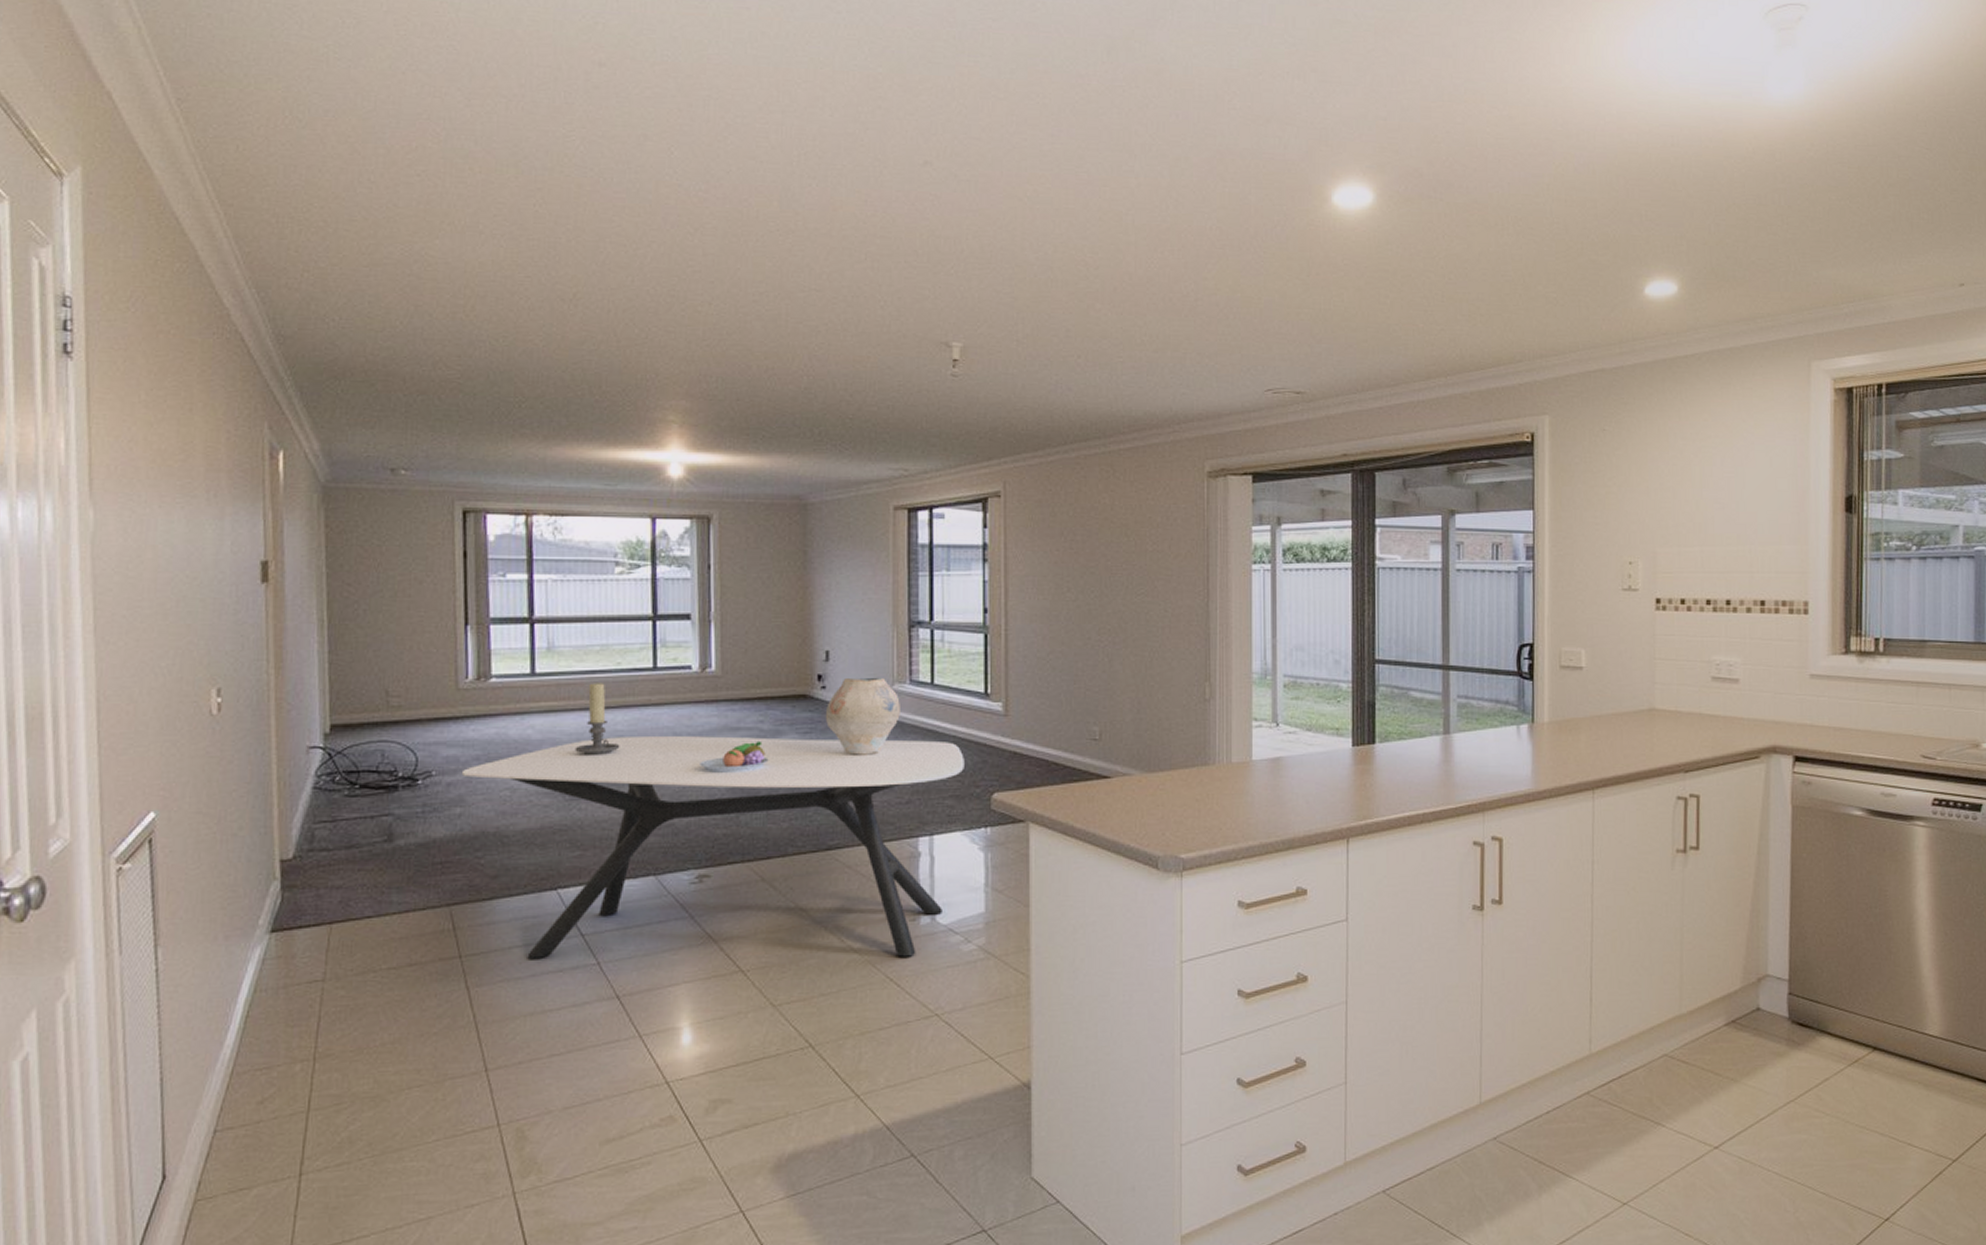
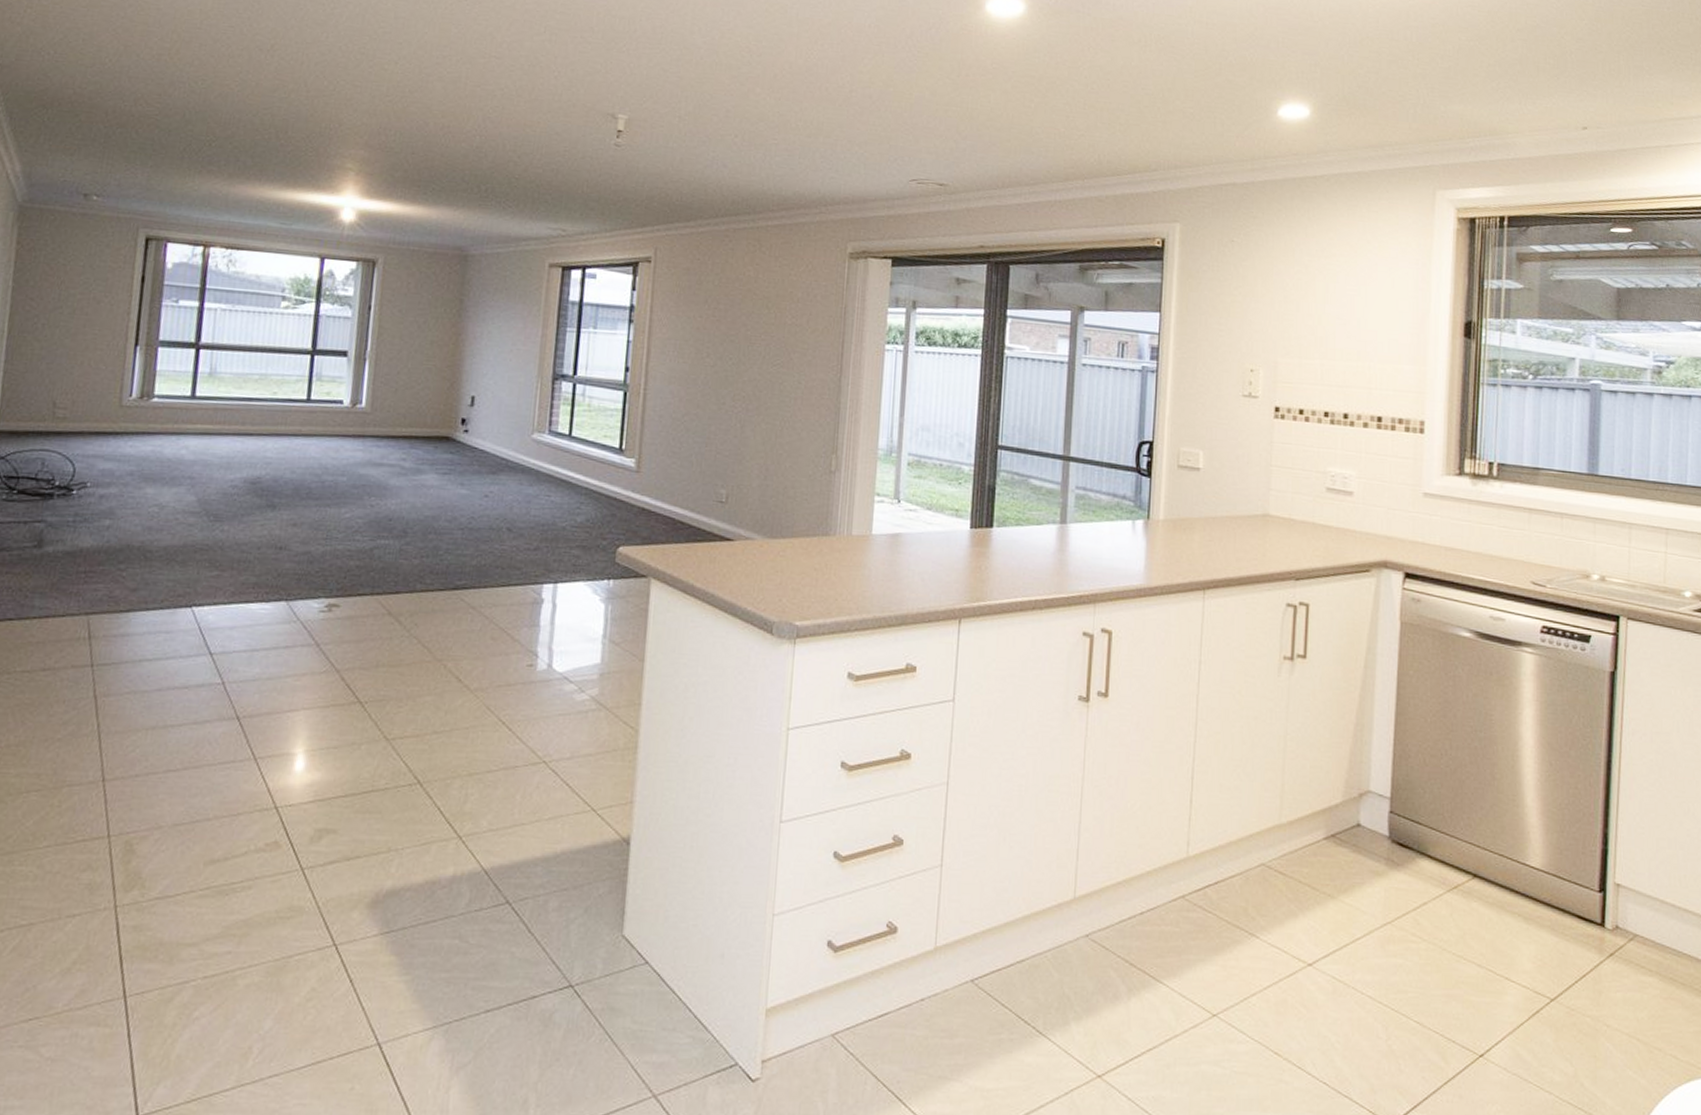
dining table: present [461,735,964,959] -> none [114,463,594,702]
candle holder: present [575,683,620,755] -> none [224,410,268,480]
fruit bowl: present [700,740,769,773] -> none [341,477,407,507]
vase: present [825,677,902,755] -> none [464,424,538,500]

